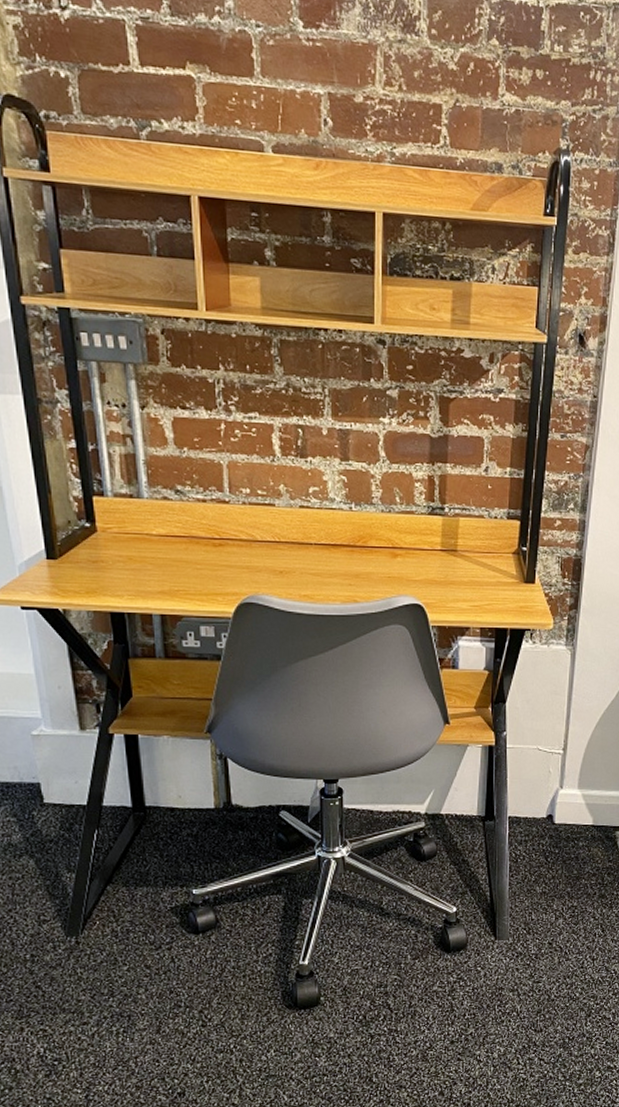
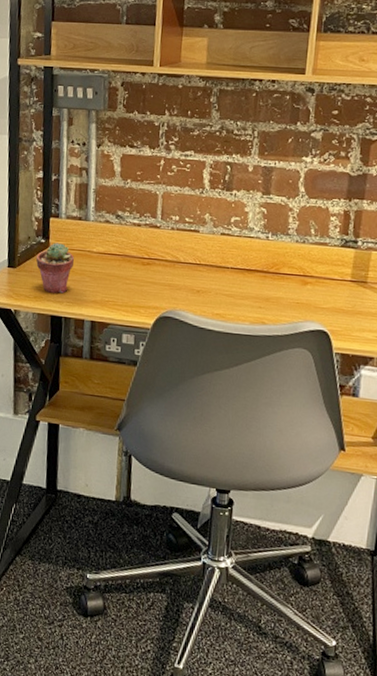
potted succulent: none [82,526,130,586] -> present [36,242,74,294]

